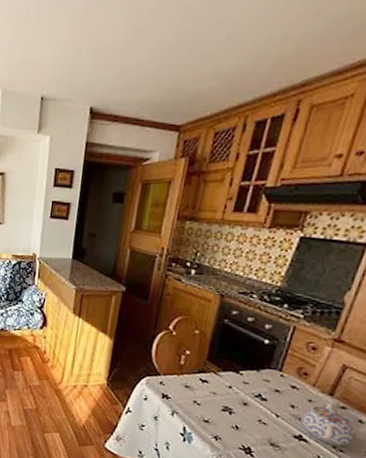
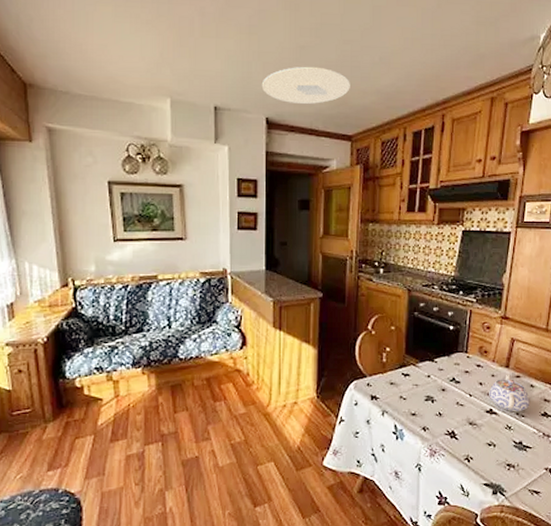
ceiling light: none [89,50,187,91] -> present [261,66,350,104]

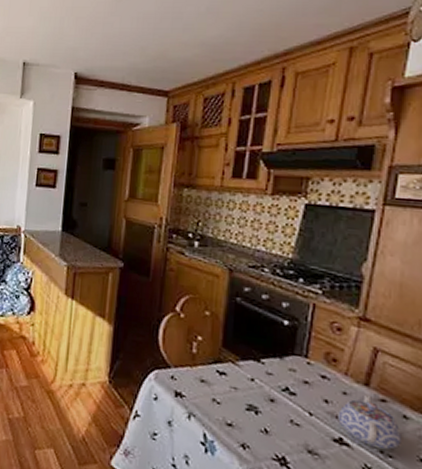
ceiling light: present [261,66,350,104] -> none [72,19,170,58]

